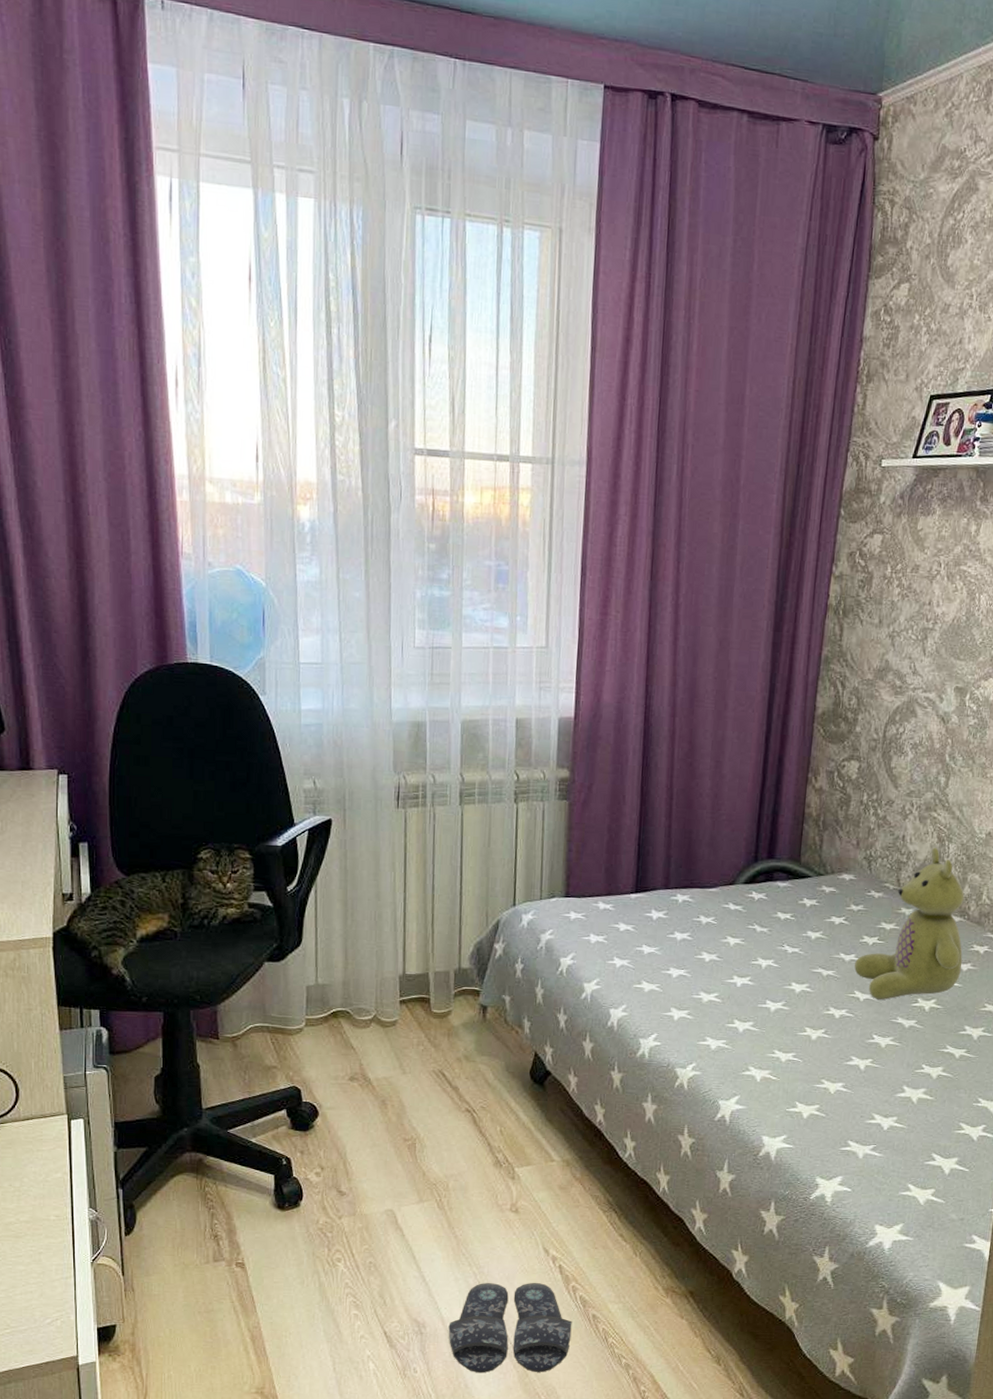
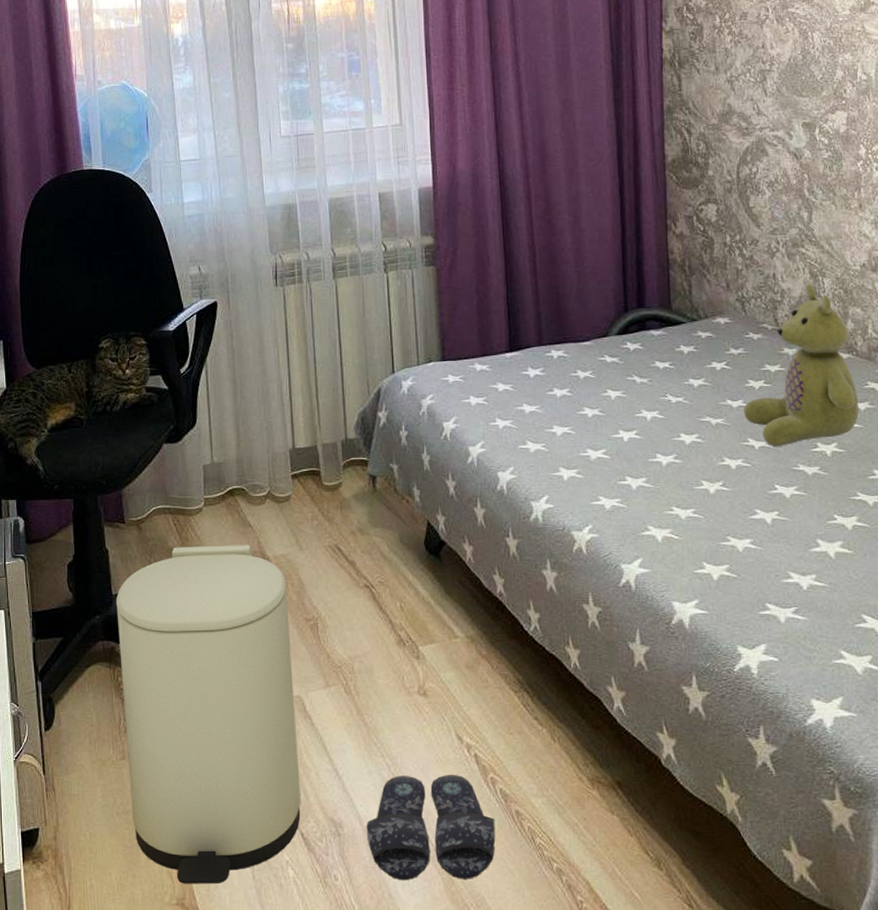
pedal bin: none [205,1065,387,1376] -> present [115,545,301,884]

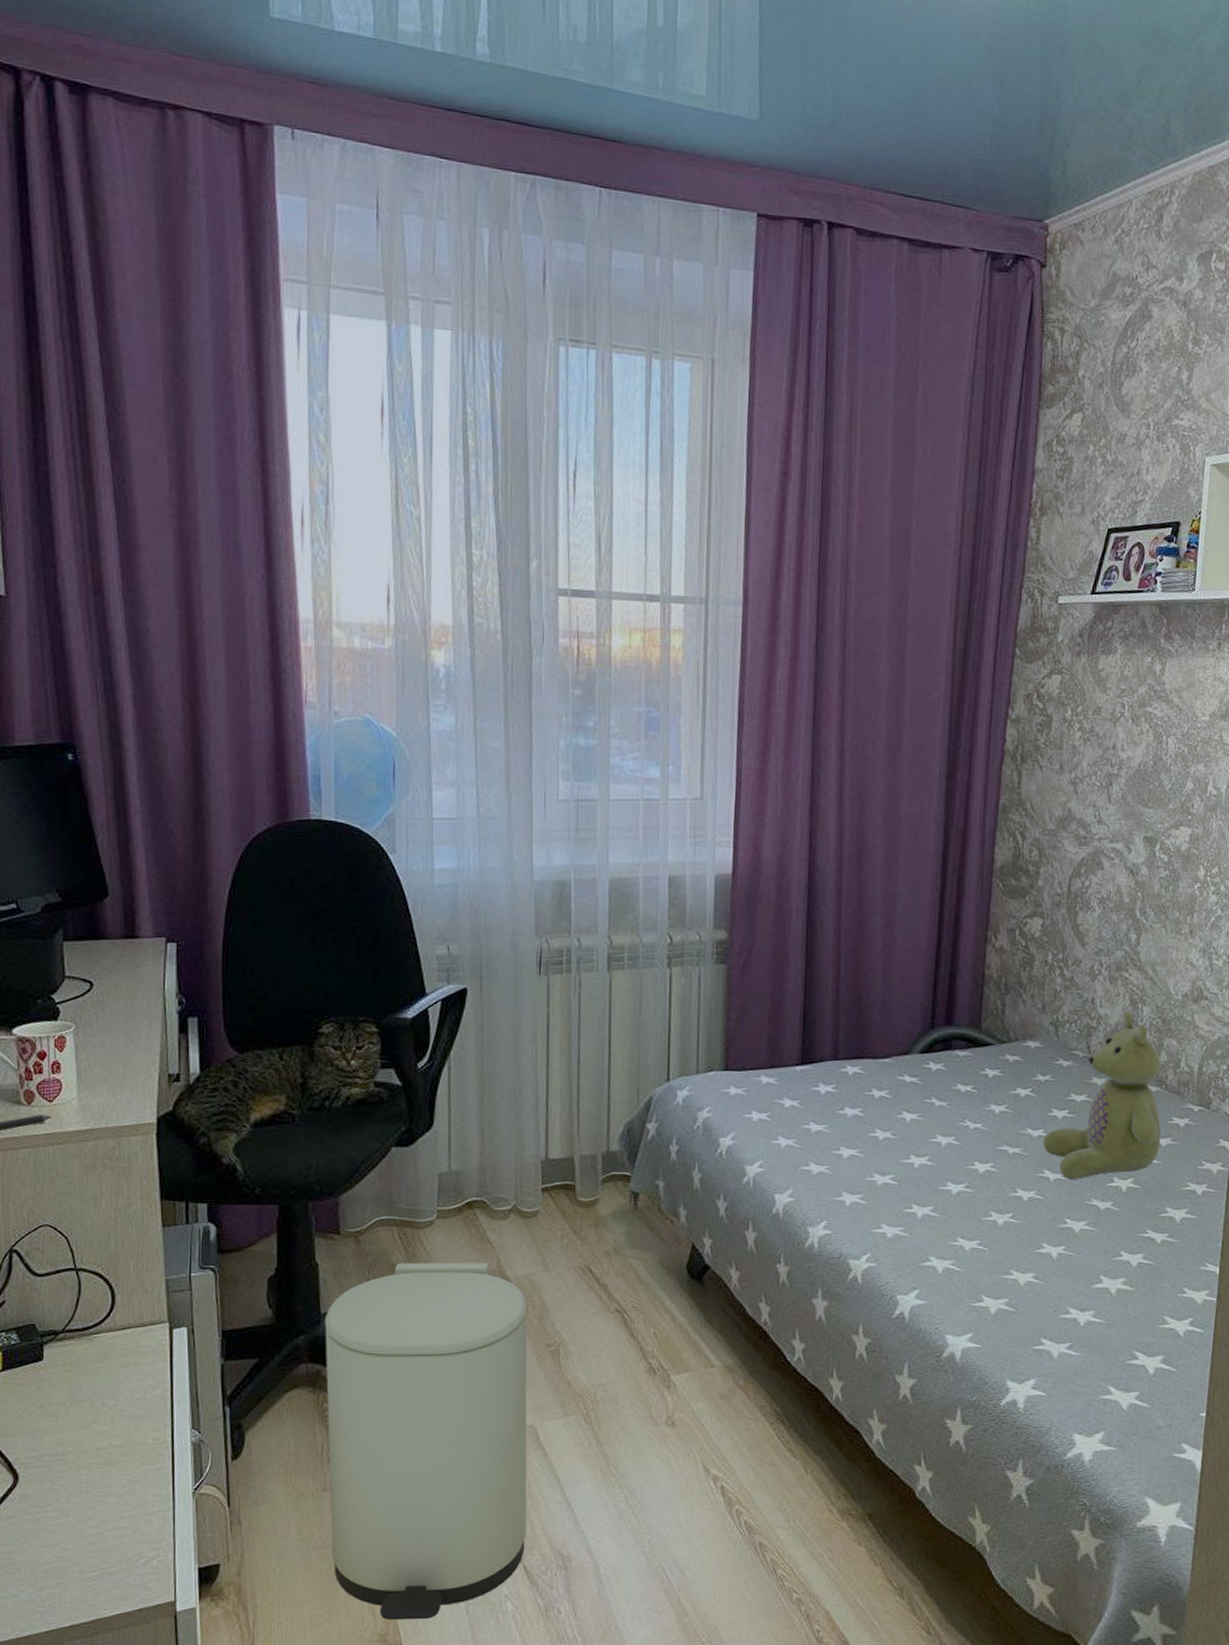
slippers: present [366,774,496,881] -> none [596,1506,736,1613]

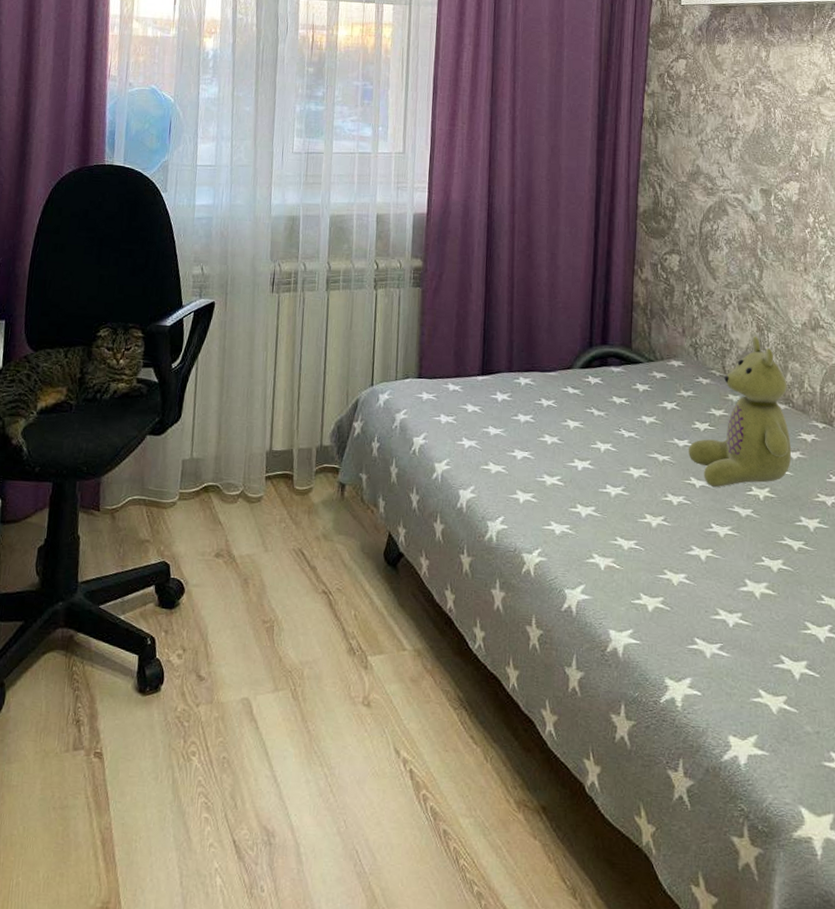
pedal bin: present [324,1262,528,1620] -> none [68,538,249,889]

